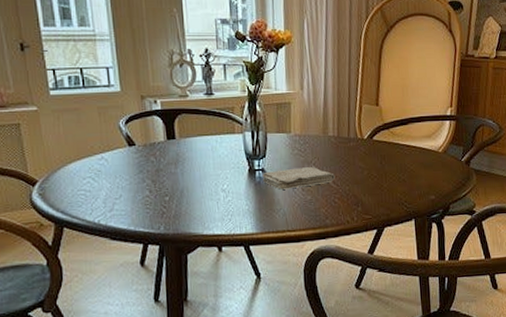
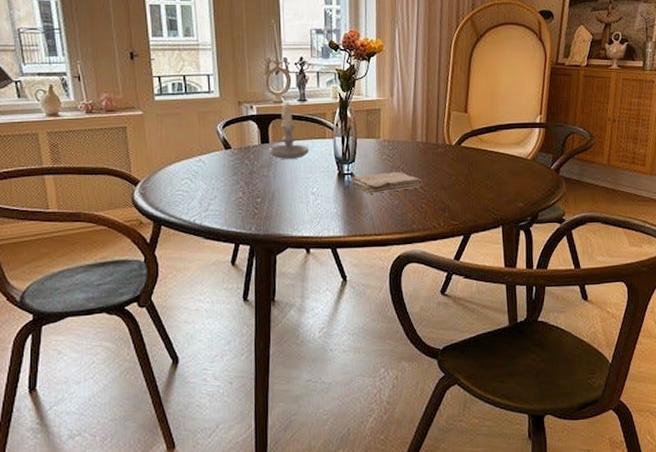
candle: none [175,95,219,156] -> present [268,101,310,159]

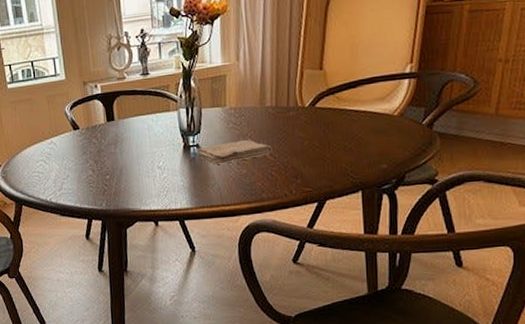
candle: present [268,101,310,159] -> none [114,76,155,136]

